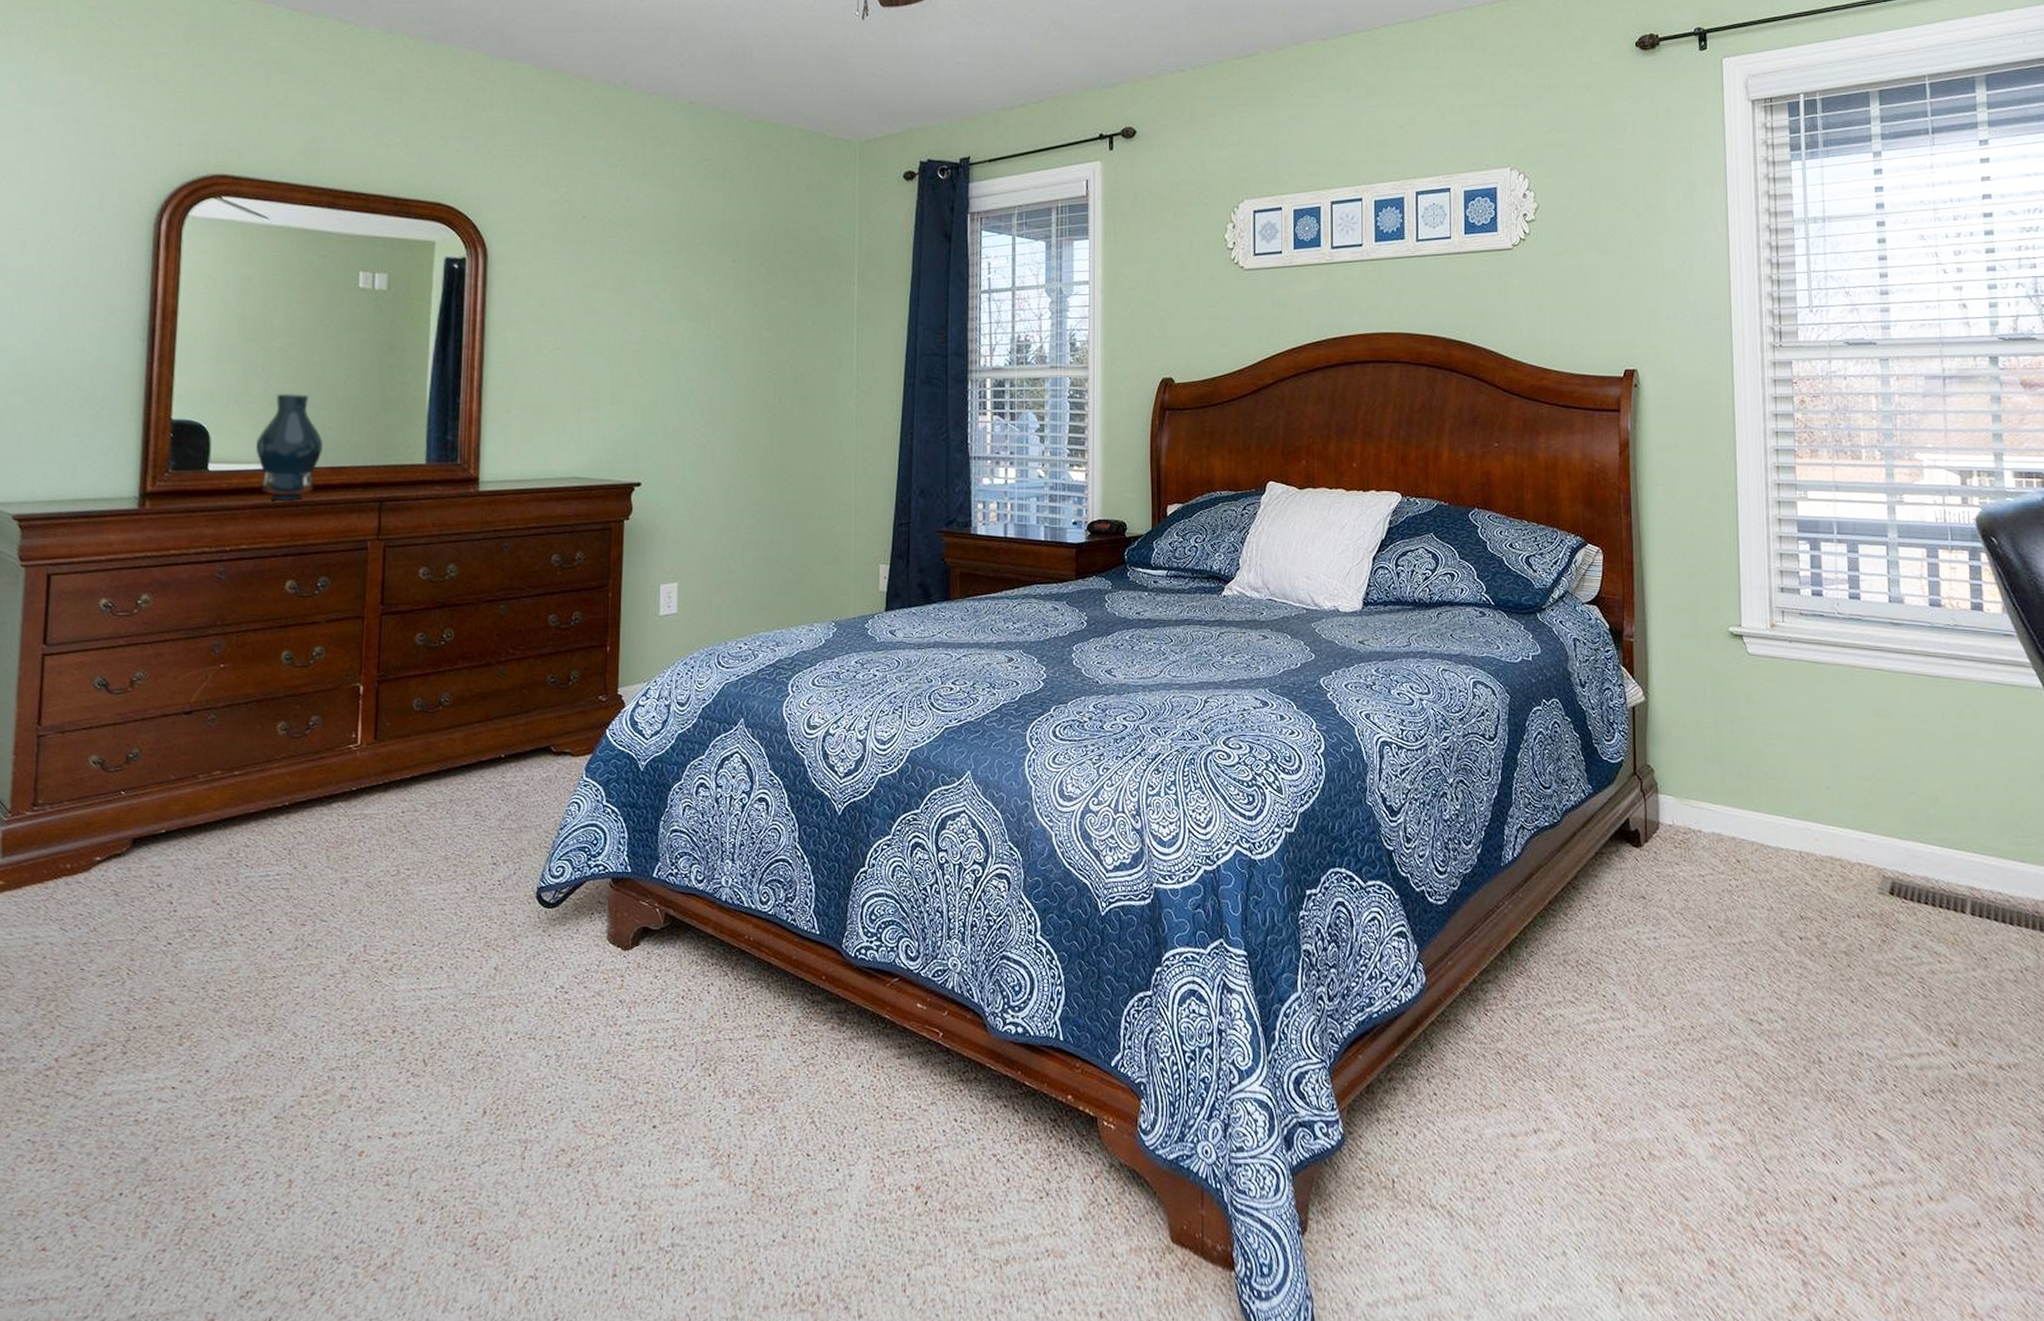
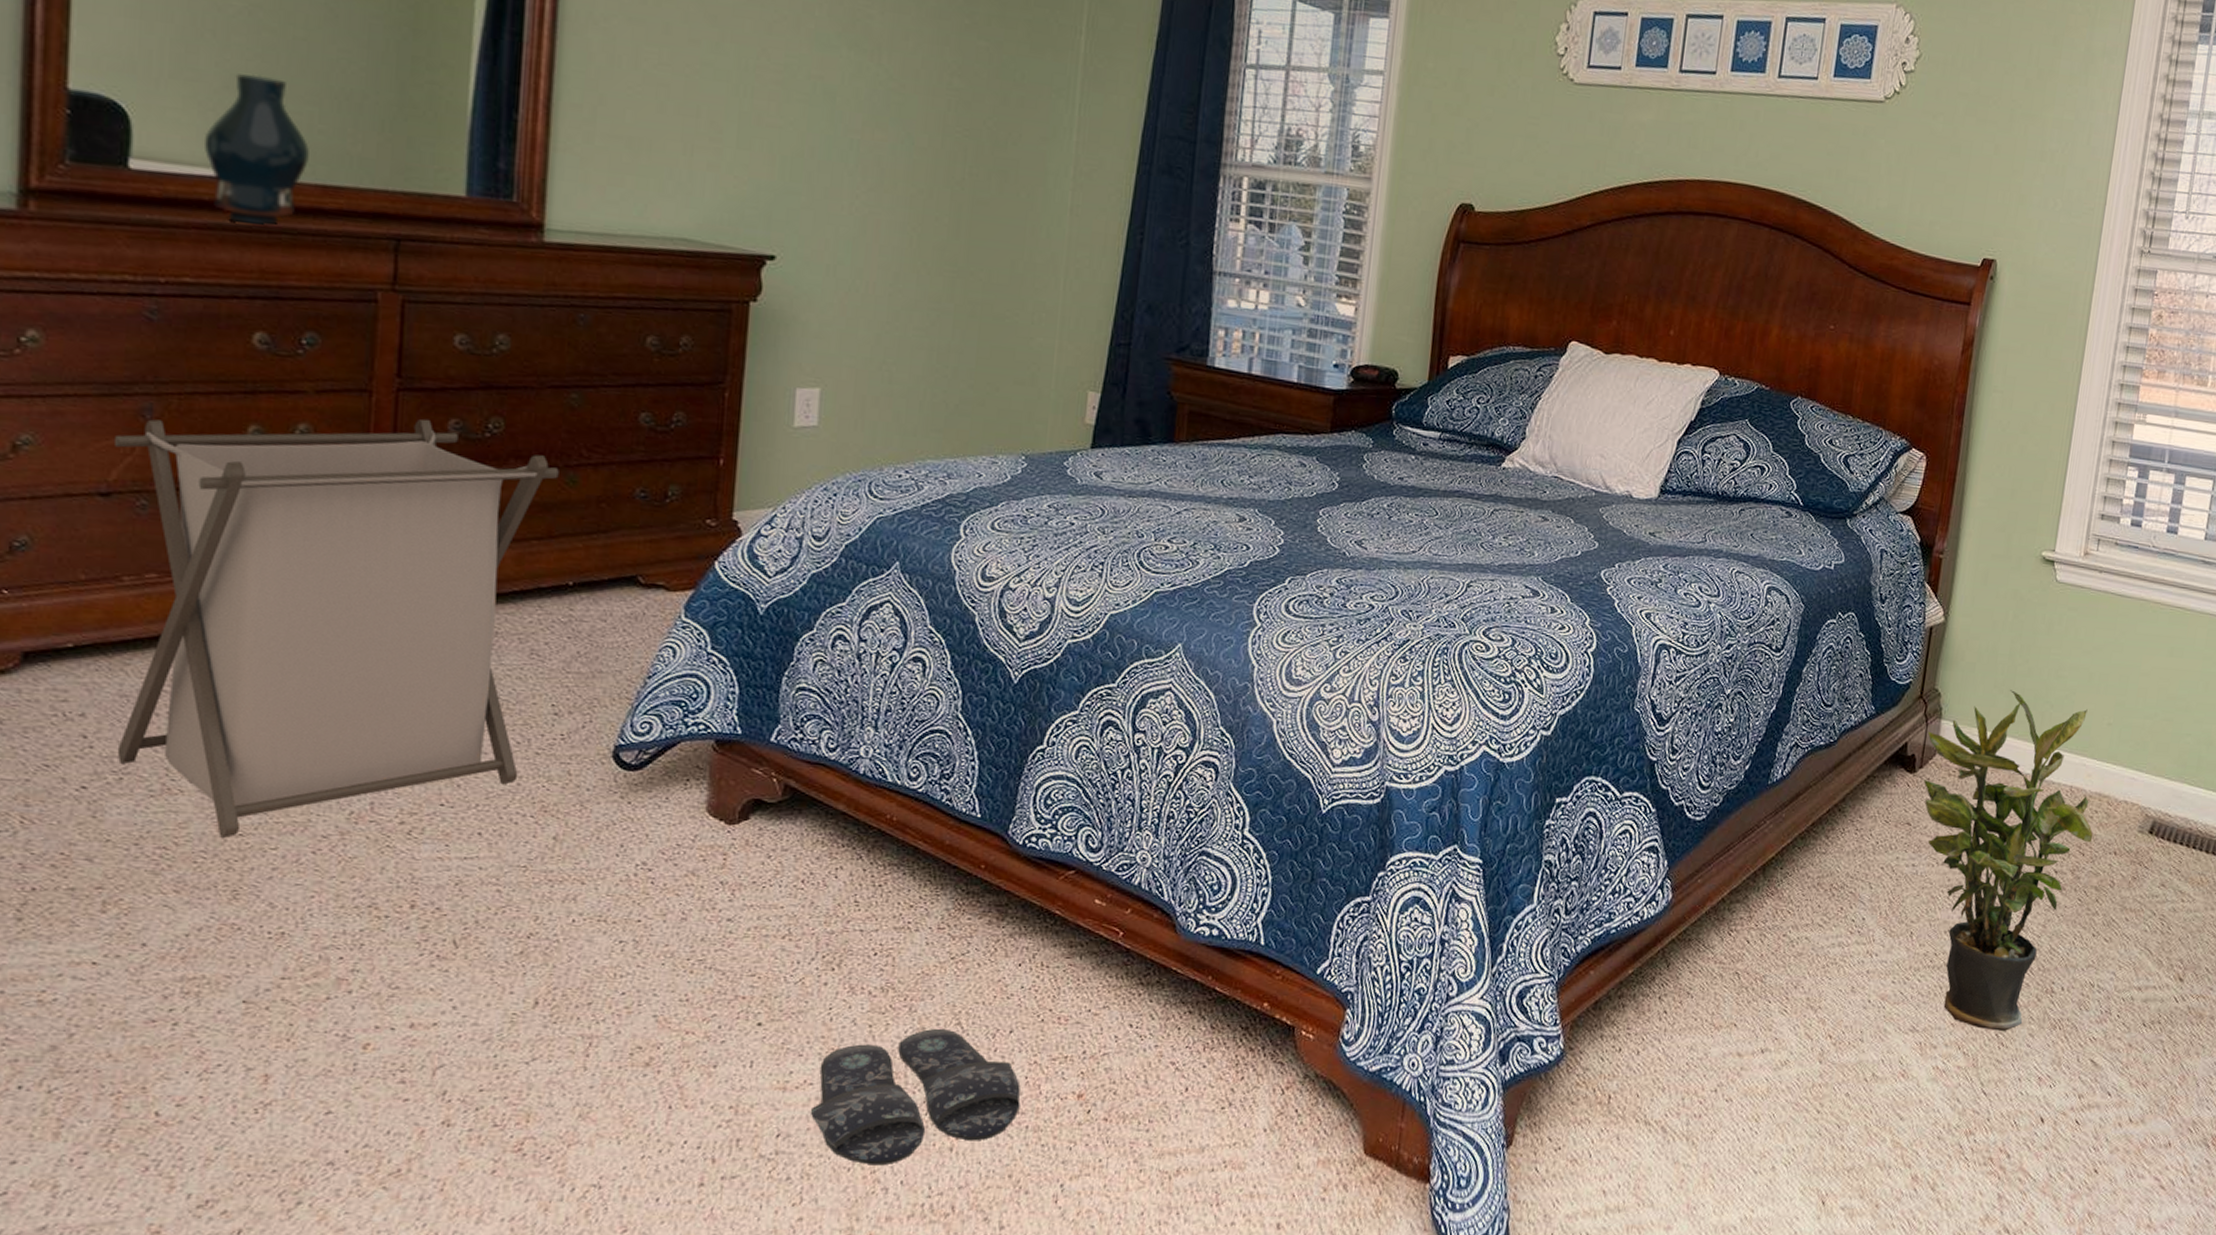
laundry basket: none [192,635,493,980] -> present [113,418,559,838]
slippers: none [697,1127,868,1257] -> present [810,1028,1021,1166]
potted plant: none [1646,761,1832,1105] -> present [1923,690,2093,1031]

